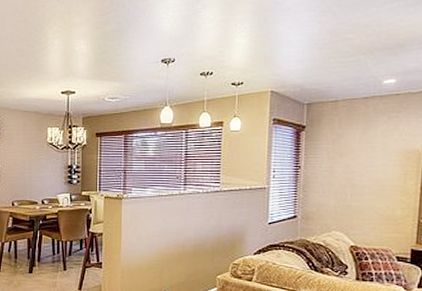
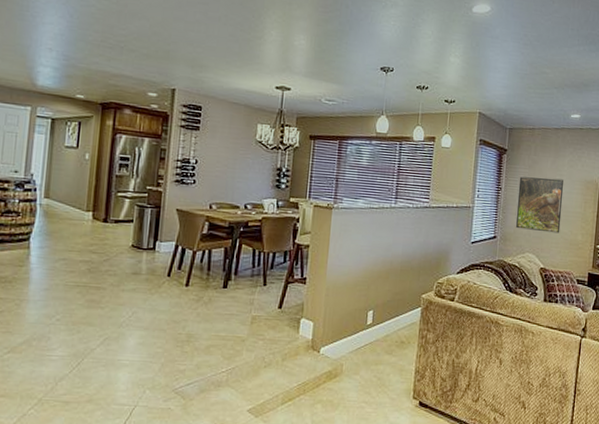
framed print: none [319,151,377,209] -> present [516,176,564,233]

